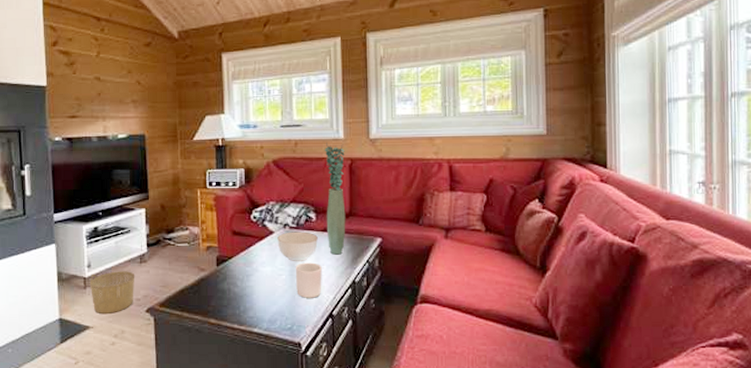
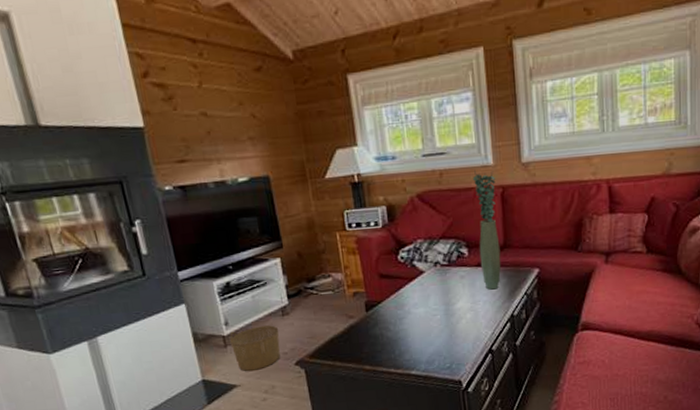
bowl: present [277,232,318,262] -> none [428,268,472,301]
mug: present [295,262,322,298] -> none [449,299,480,336]

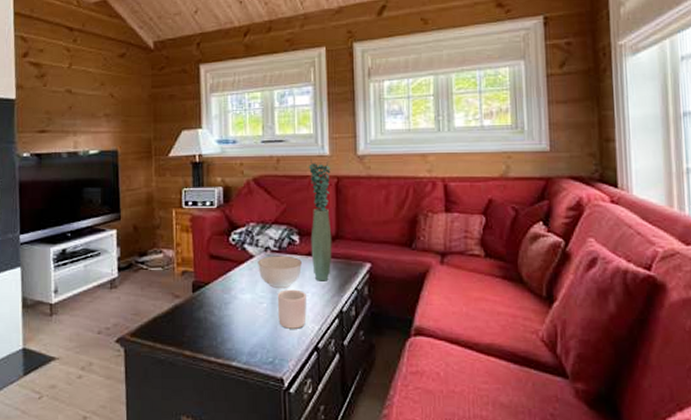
basket: present [229,325,280,371] -> none [56,297,105,344]
bowl: none [428,268,472,301] -> present [258,256,302,289]
mug: none [449,299,480,336] -> present [277,289,307,329]

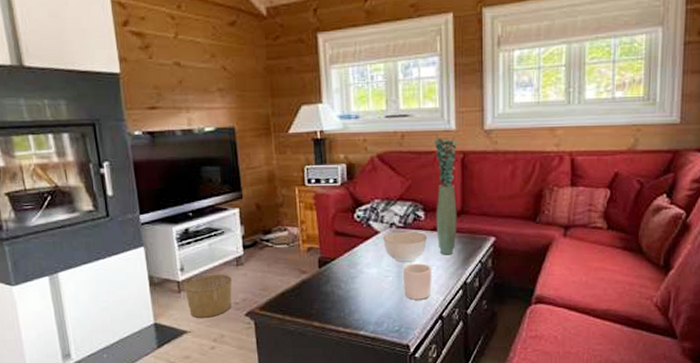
basket: none [56,297,105,344] -> present [183,274,232,318]

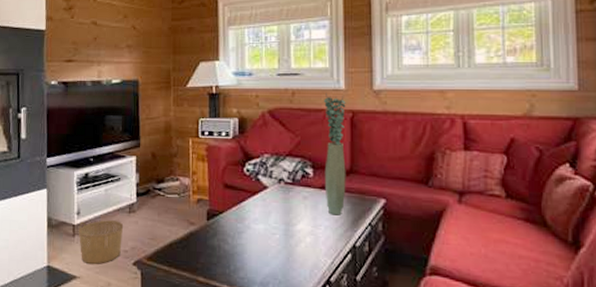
bowl: present [383,231,427,263] -> none [271,187,315,221]
mug: present [402,263,432,300] -> none [290,221,319,262]

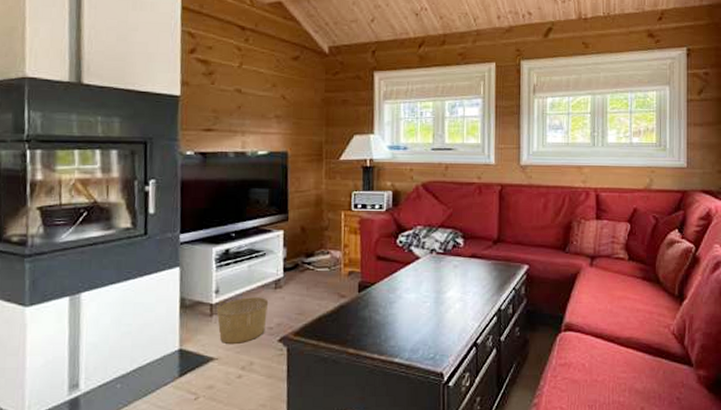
vase: present [323,92,346,215] -> none [474,166,495,282]

